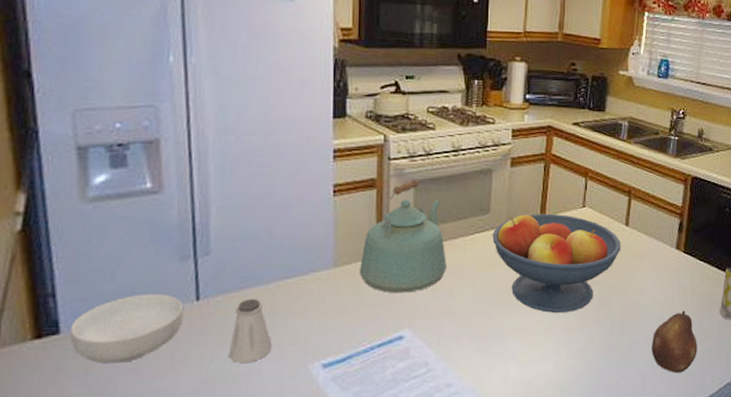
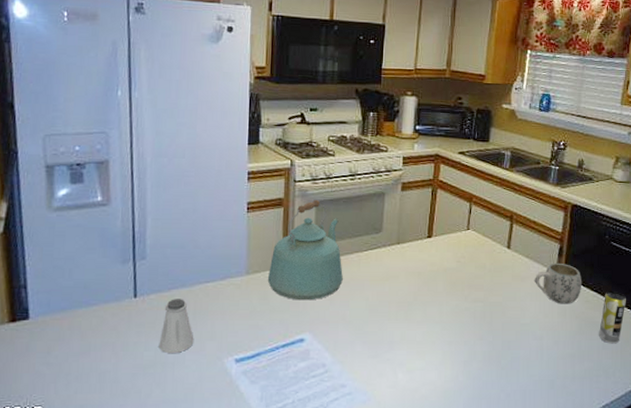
cereal bowl: present [70,293,184,363] -> none [37,289,124,347]
fruit bowl: present [492,213,621,313] -> none [384,234,503,327]
fruit: present [652,310,697,373] -> none [531,331,576,390]
mug: none [653,238,703,282] -> present [534,262,582,304]

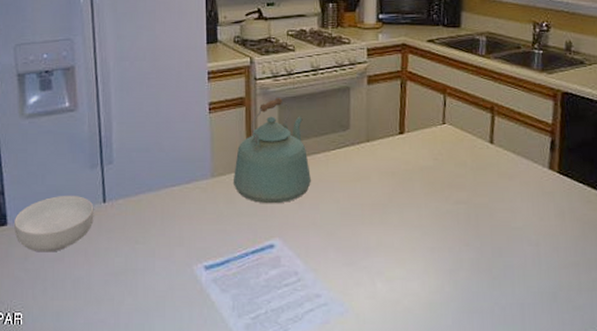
cereal bowl: none [37,289,124,347] -> present [14,195,94,252]
saltshaker: present [158,299,194,354] -> none [129,203,163,260]
mug: present [534,262,582,304] -> none [523,158,582,205]

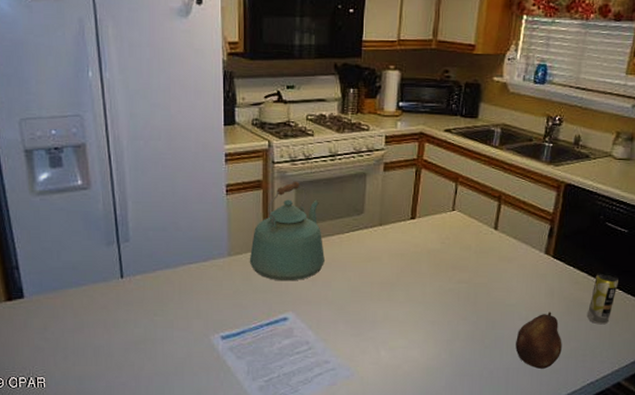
cereal bowl: present [14,195,94,252] -> none [31,270,112,323]
fruit: none [528,236,583,304] -> present [516,312,562,369]

